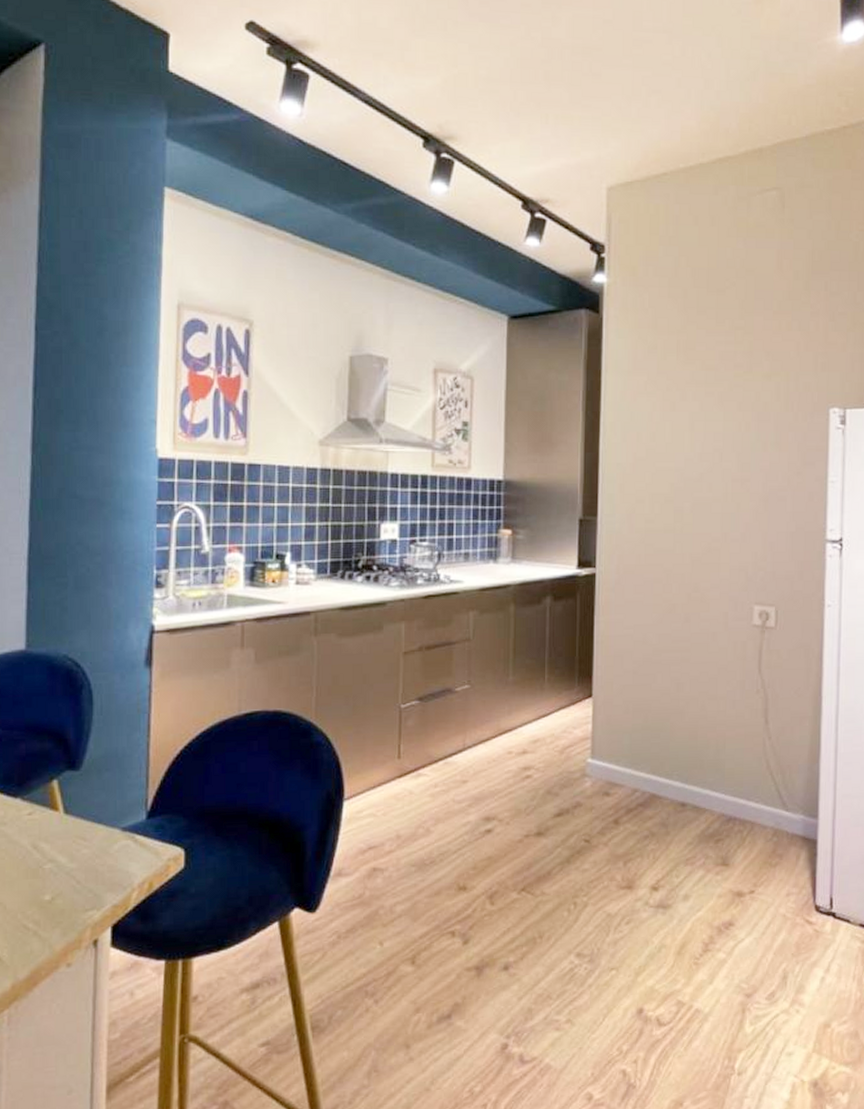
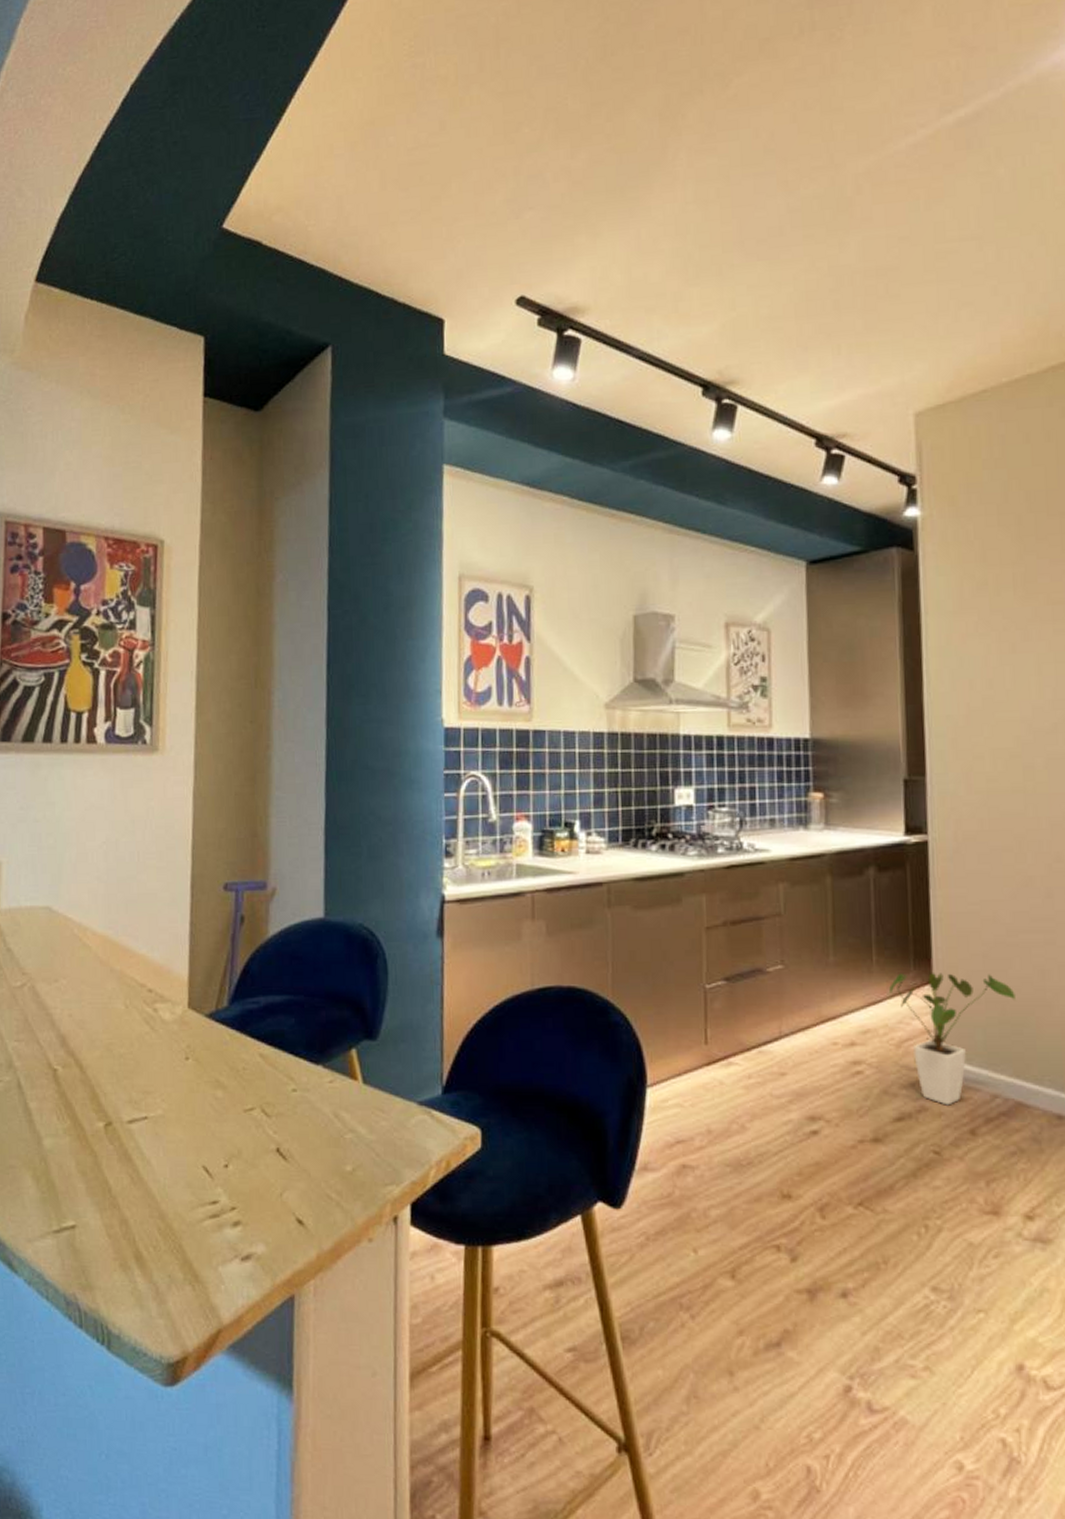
house plant: none [557,688,656,801] -> present [889,973,1016,1106]

